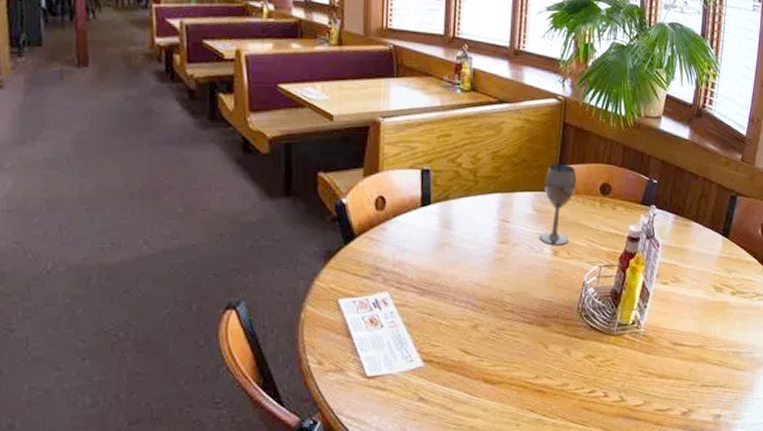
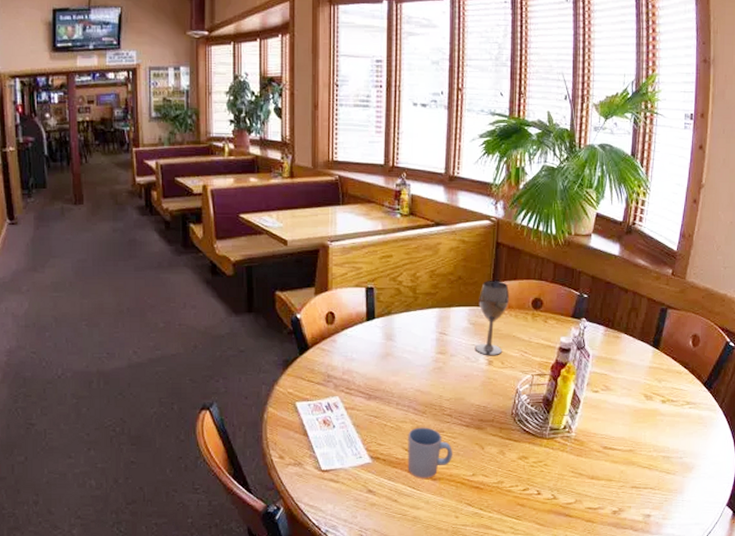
mug: none [464,325,514,383] -> present [407,427,452,479]

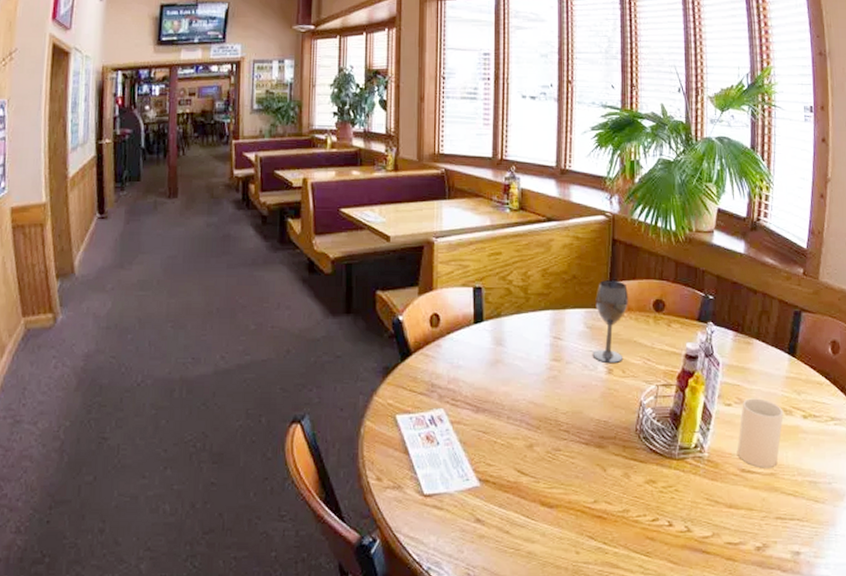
mug: present [407,427,452,479] -> none [520,445,571,506]
cup: none [601,386,645,446] -> present [737,398,784,469]

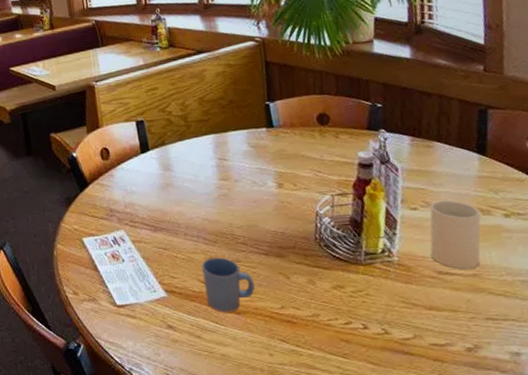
mug: none [520,445,571,506] -> present [201,257,255,313]
wine glass: present [592,280,628,363] -> none [255,100,292,178]

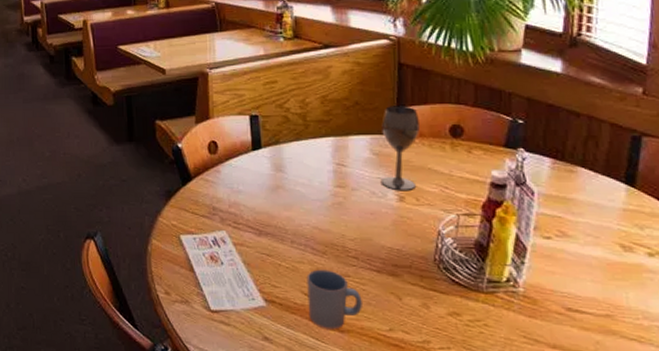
wine glass: none [255,100,292,178] -> present [380,106,420,190]
cup: present [429,200,481,270] -> none [560,231,621,309]

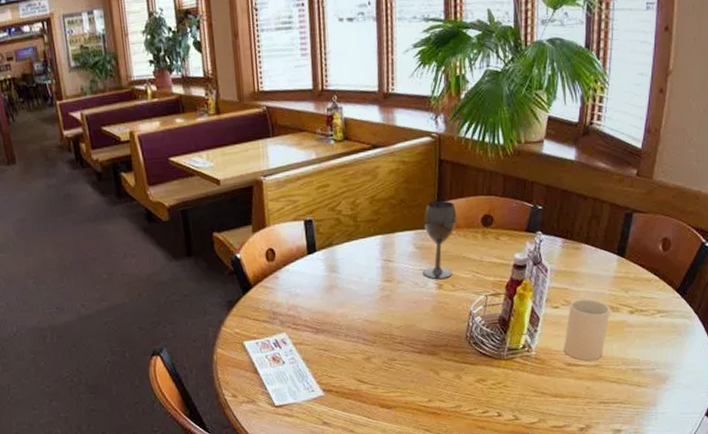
mug: present [307,269,362,330] -> none [359,356,407,408]
cup: none [560,231,621,309] -> present [563,299,610,361]

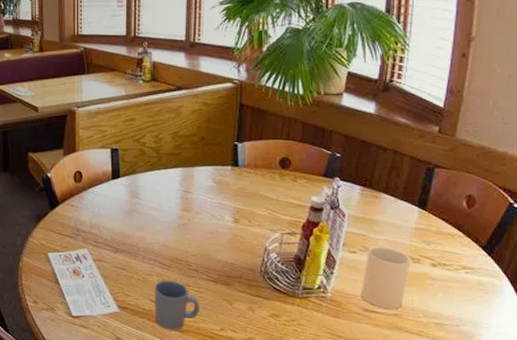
mug: none [359,356,407,408] -> present [154,280,199,330]
wine glass: present [422,200,456,279] -> none [220,141,255,213]

